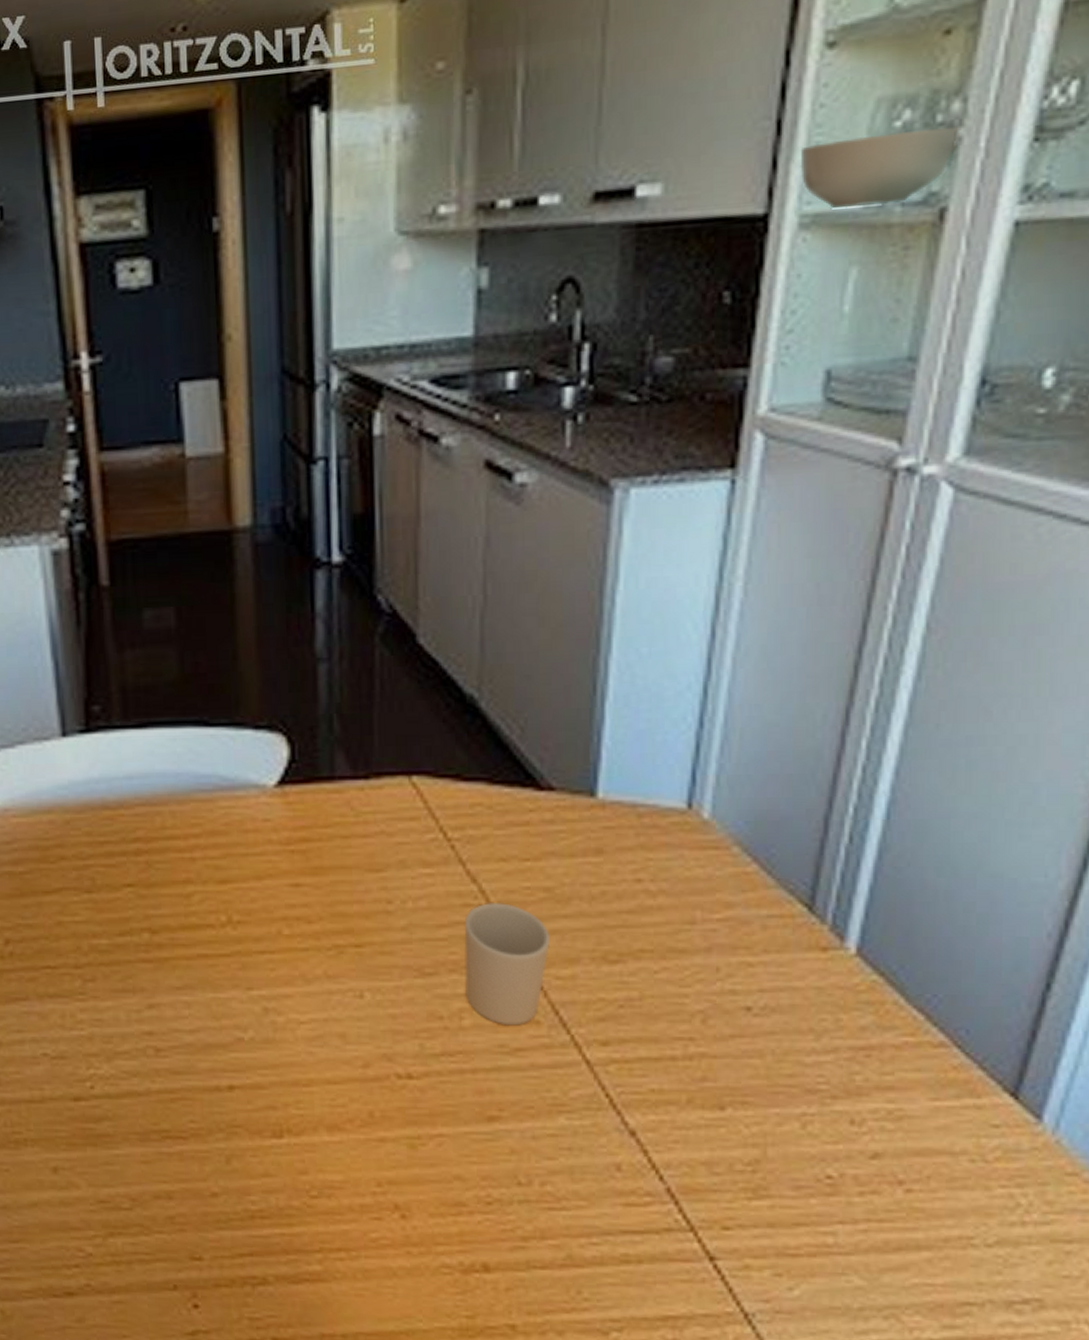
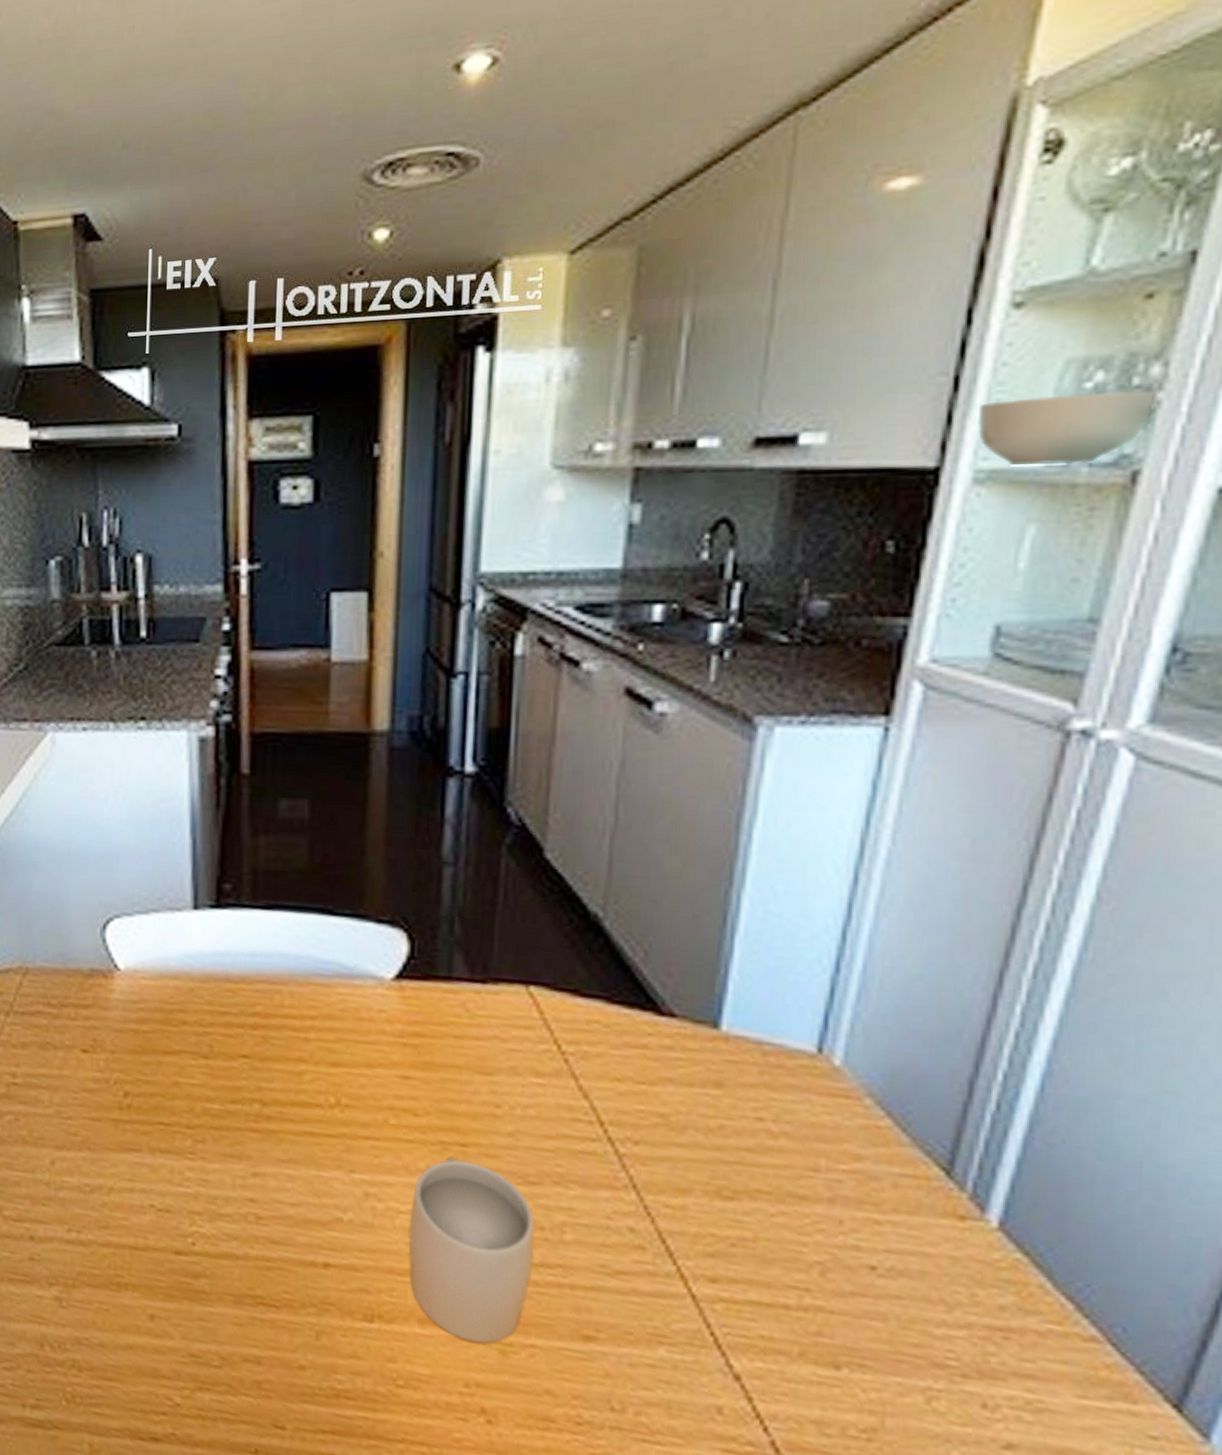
mug: none [310,959,435,1141] -> present [408,1156,535,1344]
mug: present [464,902,551,1026] -> none [569,1120,662,1248]

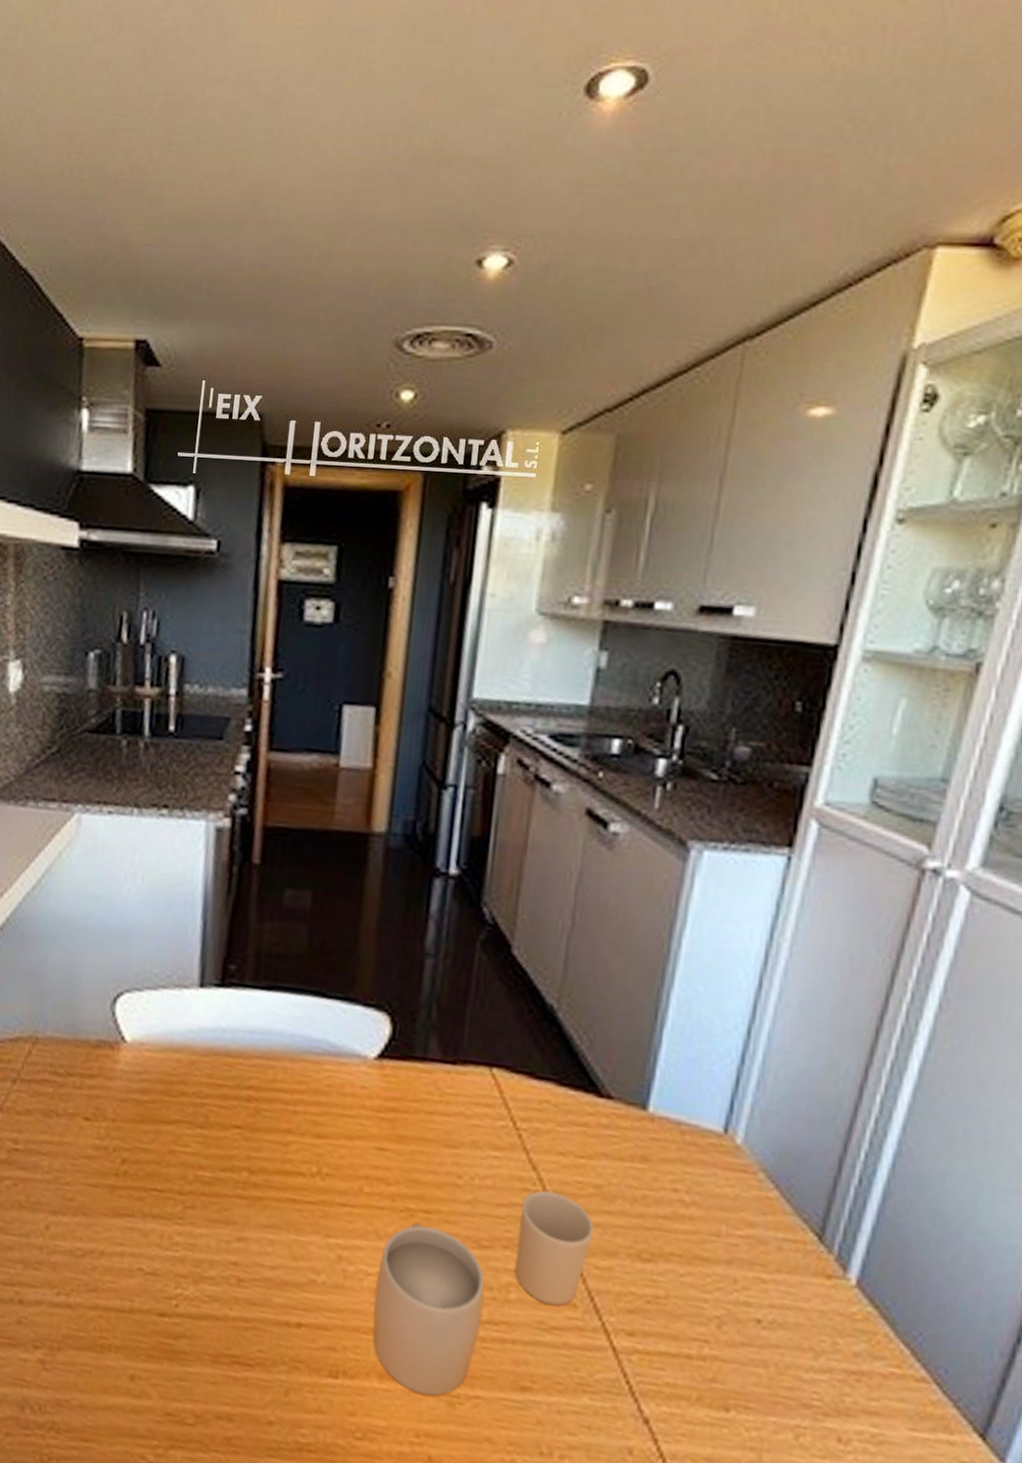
mug: none [569,1120,662,1248] -> present [515,1190,594,1306]
bowl: present [977,390,1161,466] -> none [867,595,998,653]

